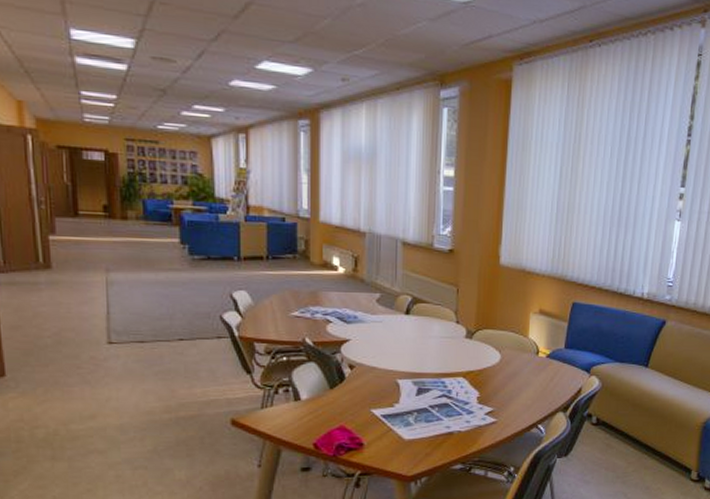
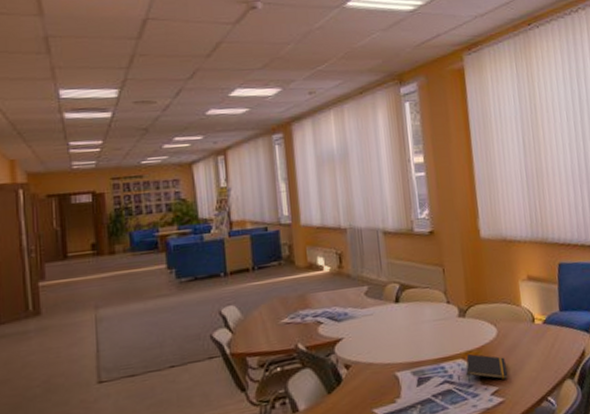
notepad: none [464,373,505,403] -> present [466,353,508,384]

